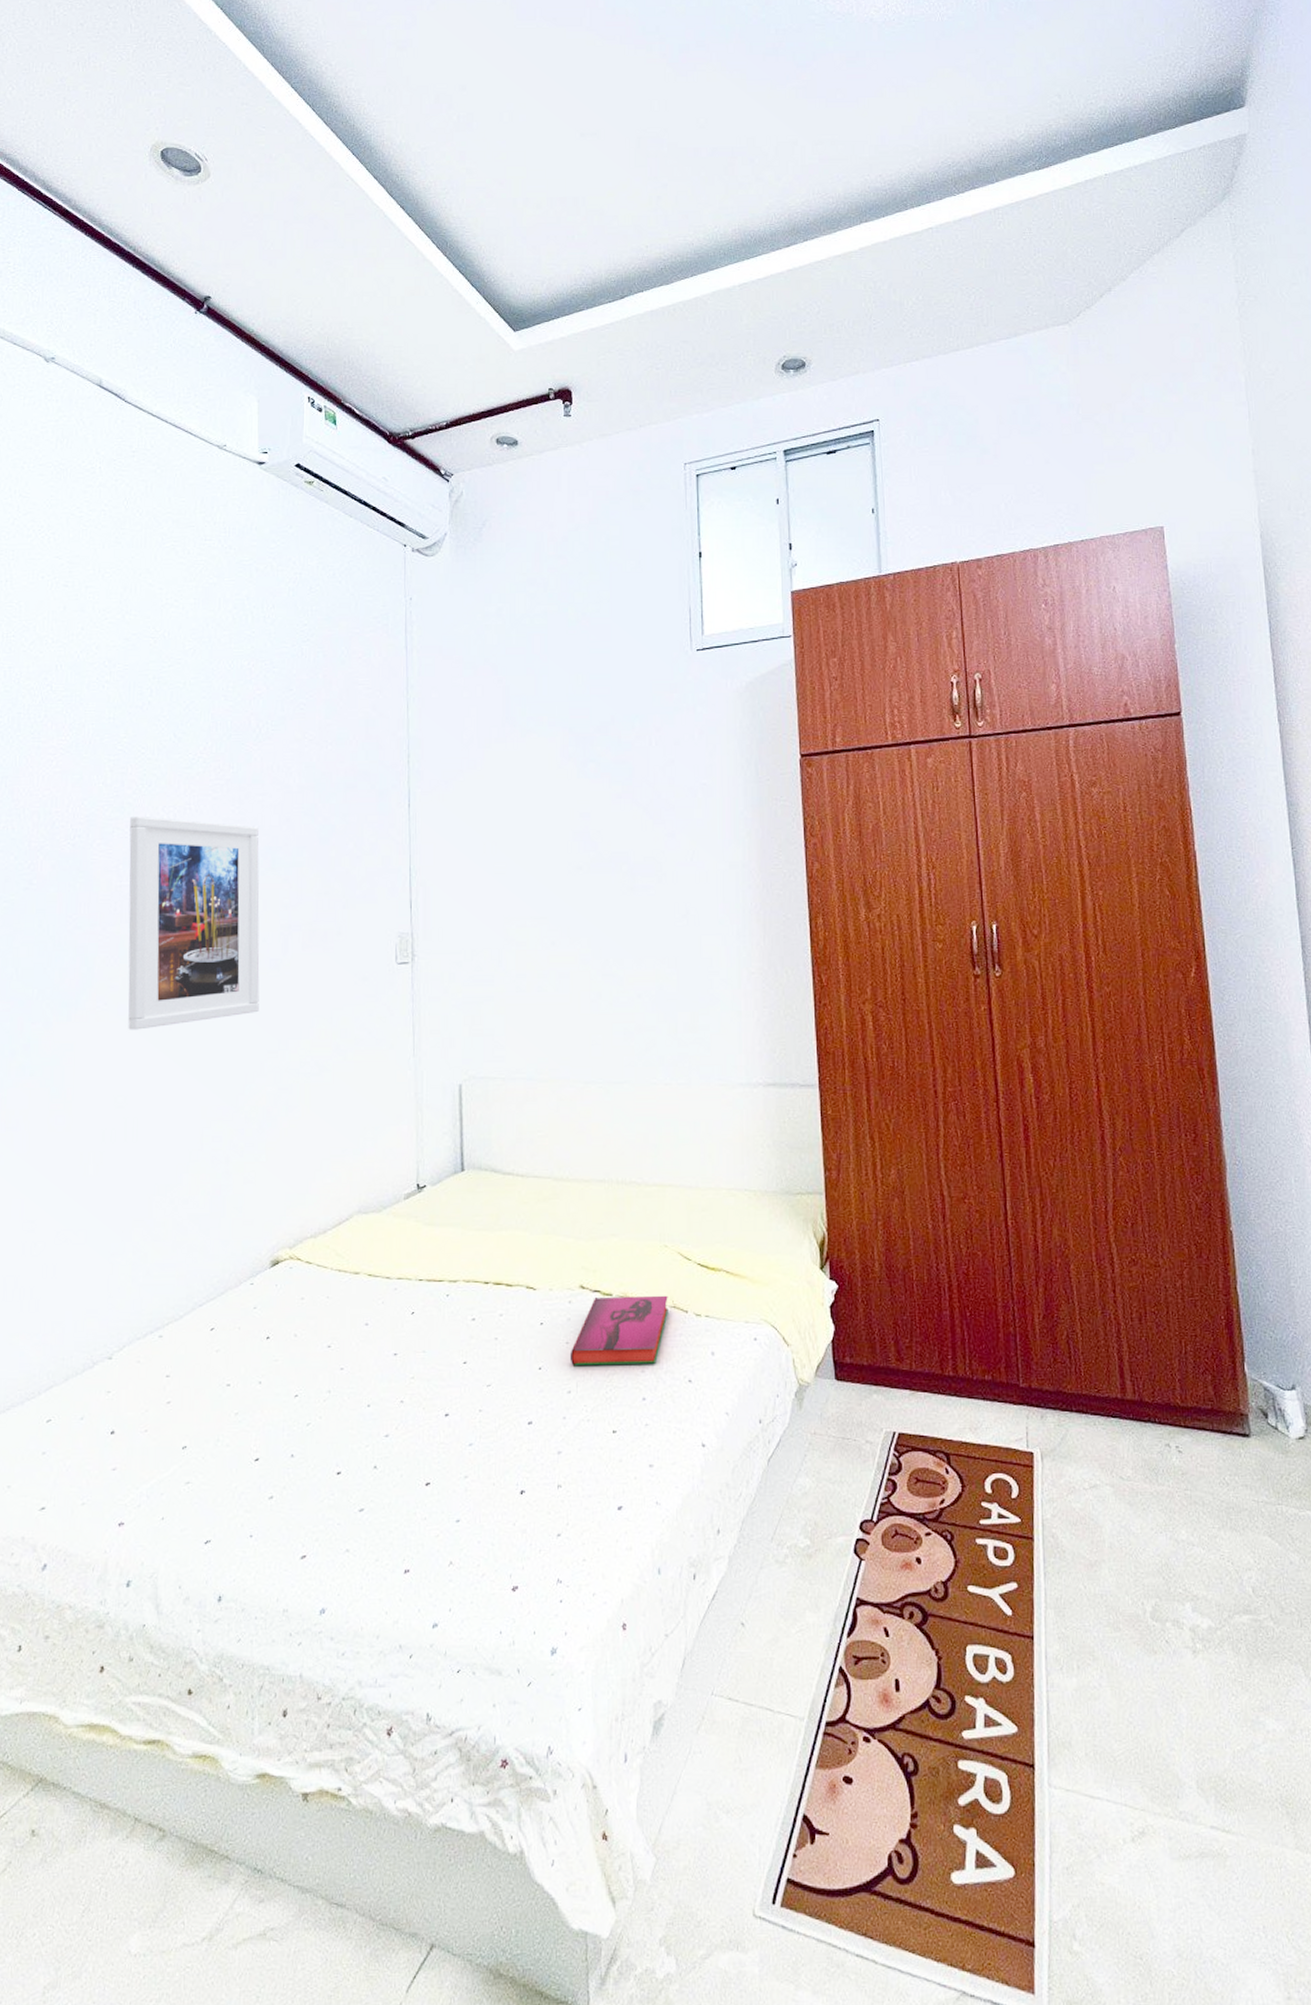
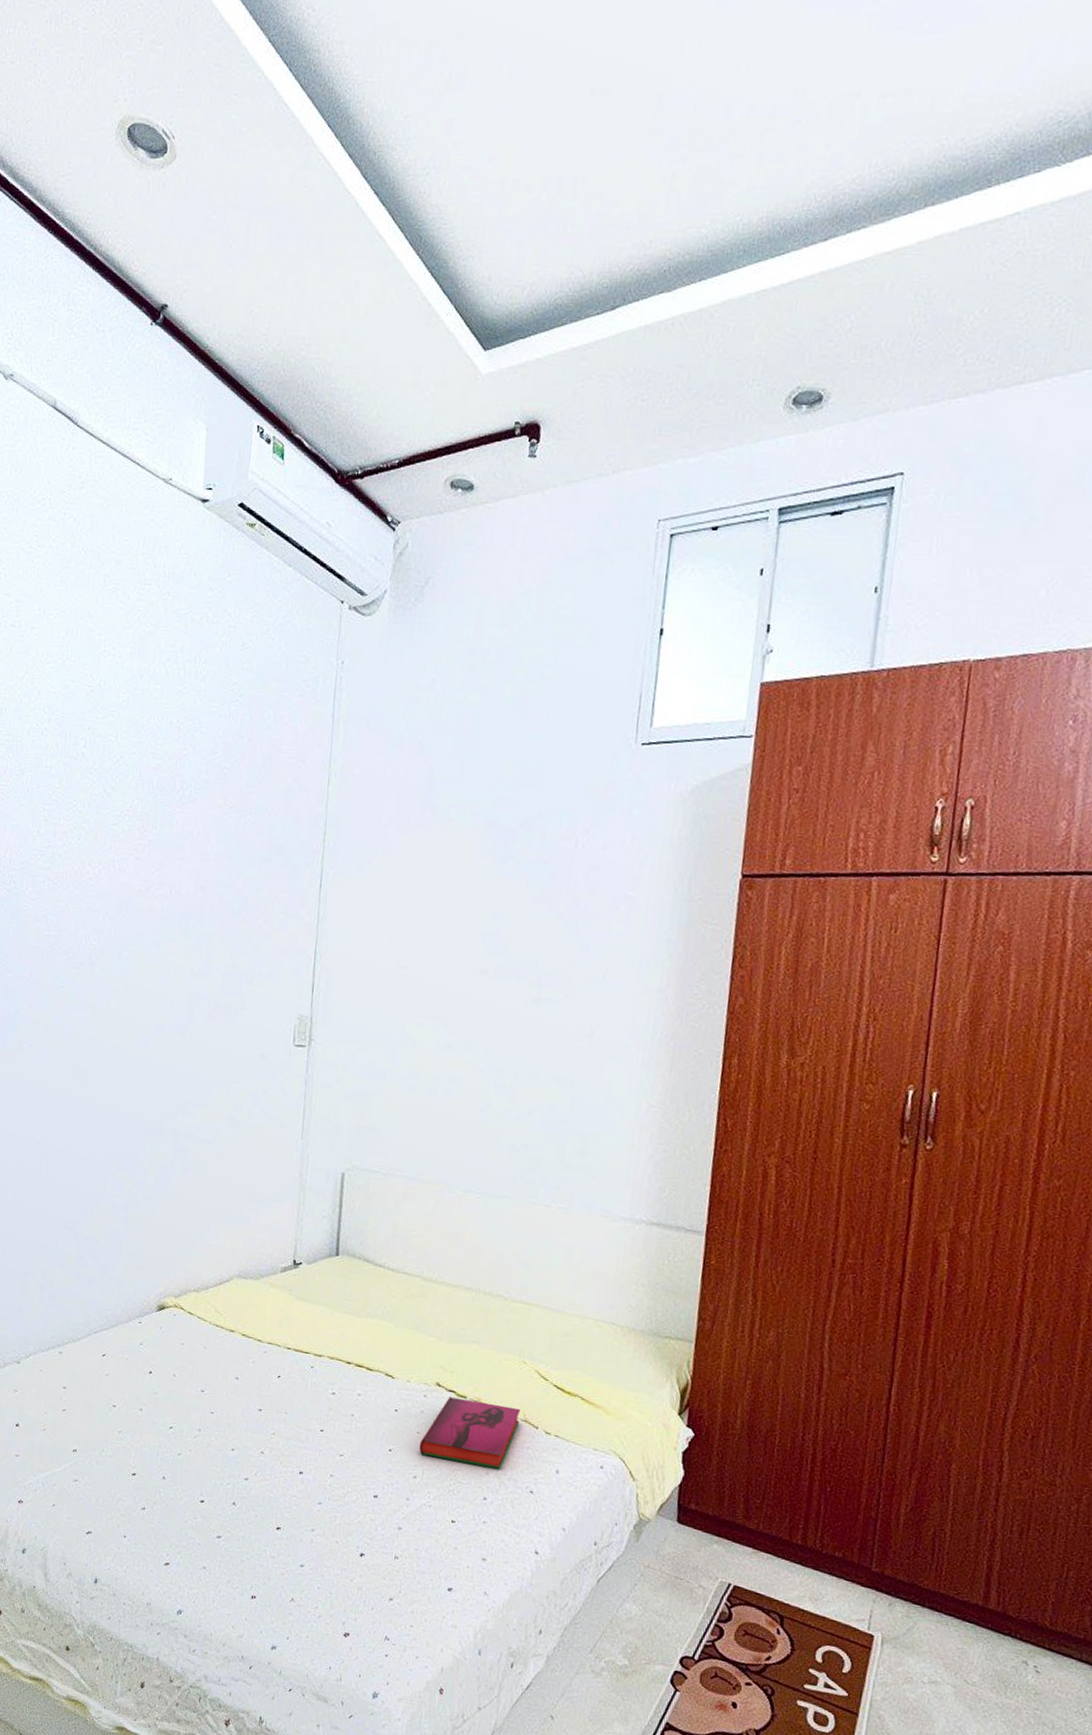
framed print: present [128,815,260,1030] -> none [48,867,175,1075]

